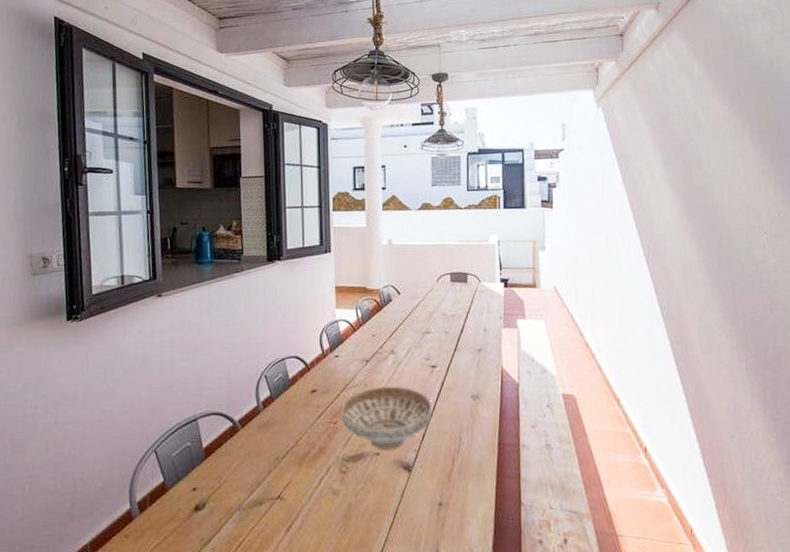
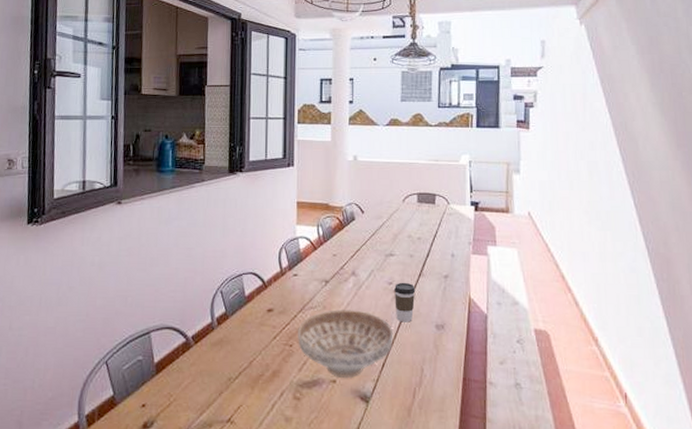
coffee cup: none [432,357,452,395] -> present [394,282,416,323]

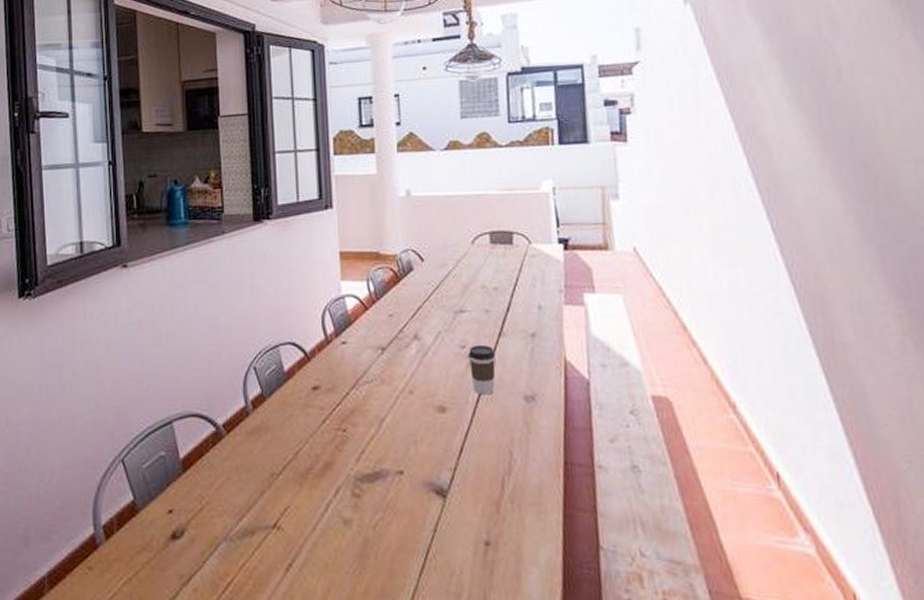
decorative bowl: present [298,310,394,378] -> none [352,382,472,467]

